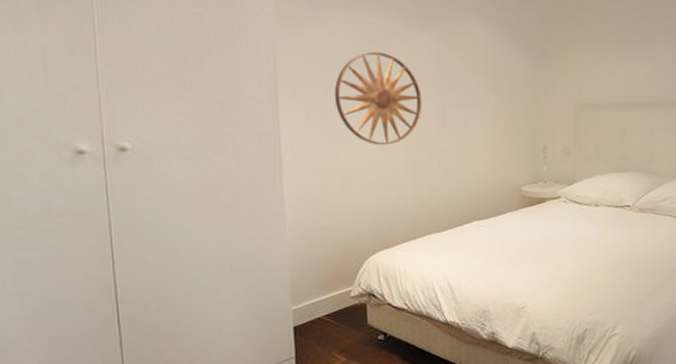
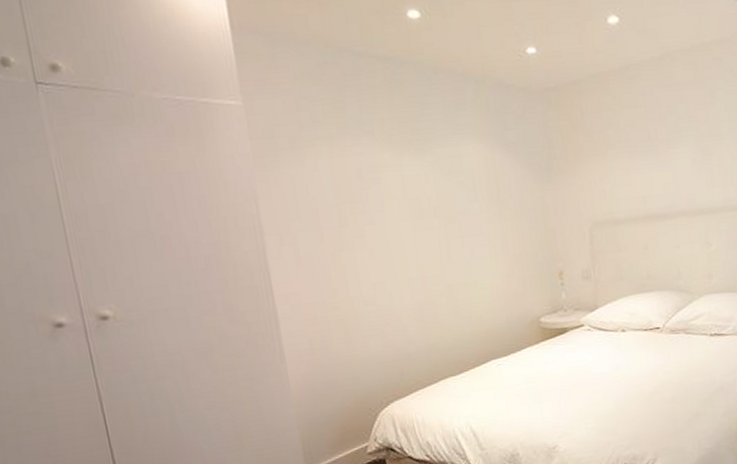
wall art: present [334,52,422,146] -> none [325,185,423,288]

